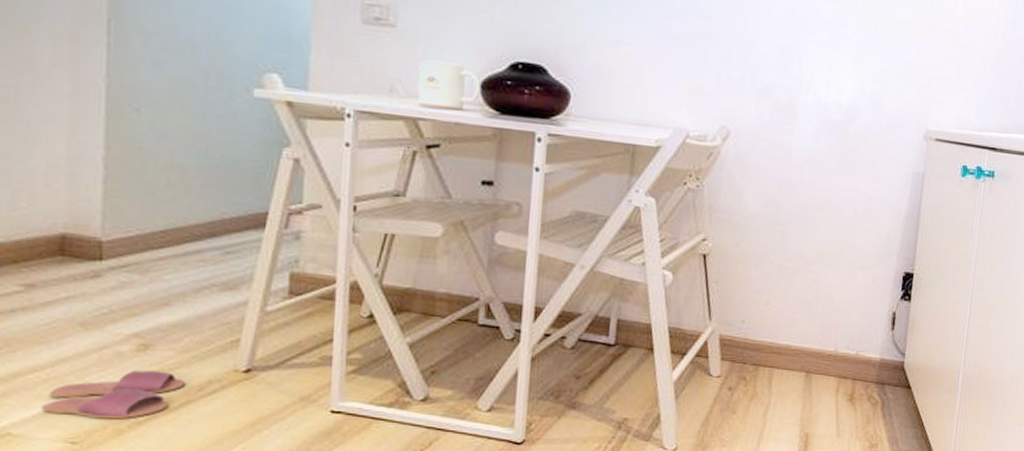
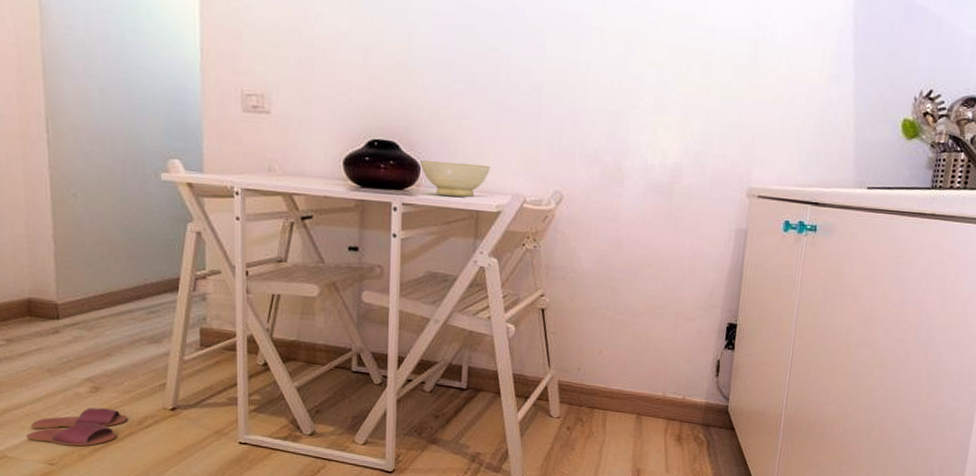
mug: present [417,59,481,111] -> none [291,141,344,186]
bowl: none [571,86,651,130] -> present [420,159,491,197]

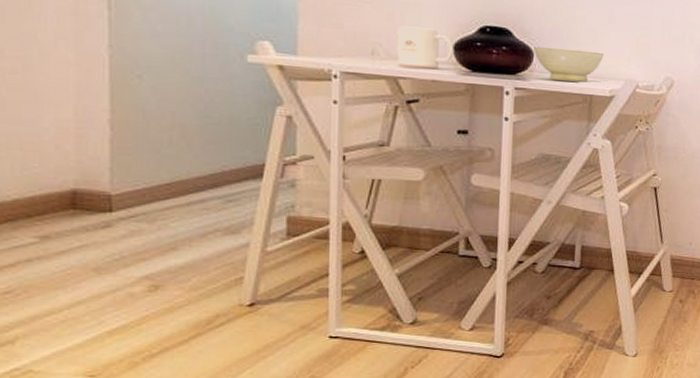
slippers: present [26,407,127,447] -> none [60,308,194,354]
mug: none [291,141,344,186] -> present [396,25,454,70]

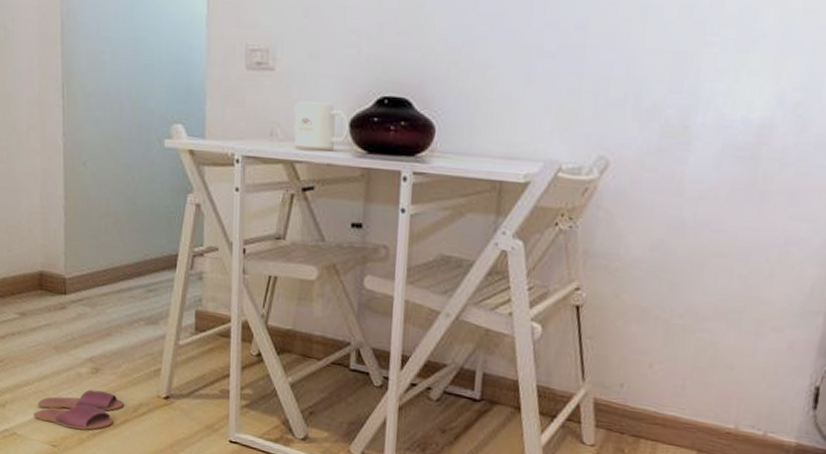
slippers: none [60,308,194,354] -> present [33,389,123,430]
bowl: present [534,46,604,82] -> none [436,119,519,165]

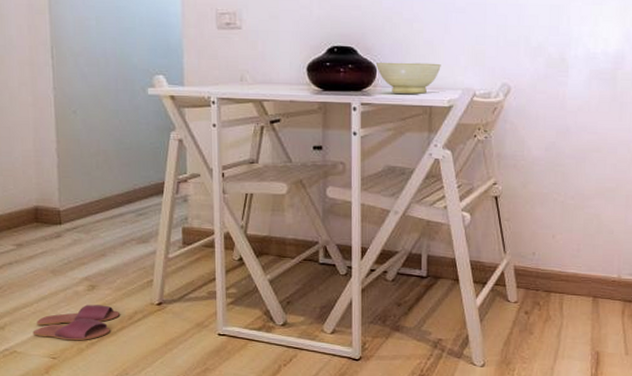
mug: present [293,101,350,152] -> none [260,52,307,91]
bowl: none [436,119,519,165] -> present [377,62,441,94]

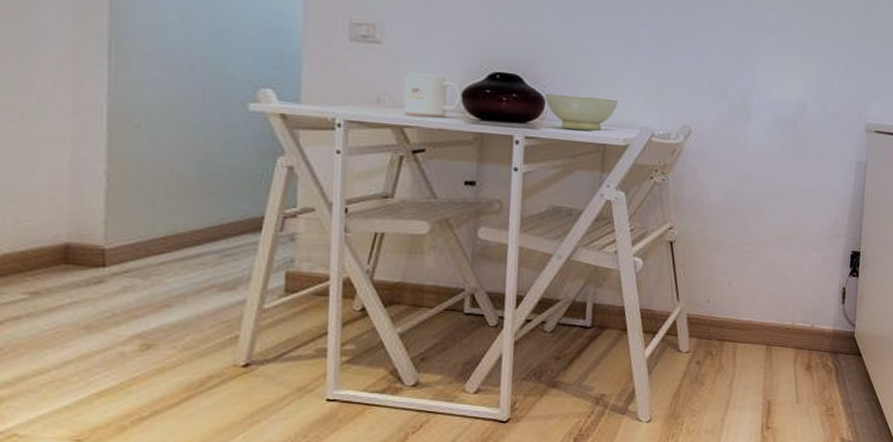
slippers: present [32,304,119,341] -> none [46,369,186,417]
mug: none [260,52,307,91] -> present [403,72,462,118]

